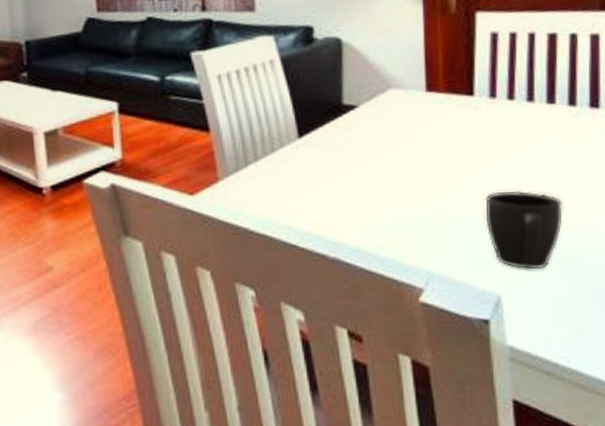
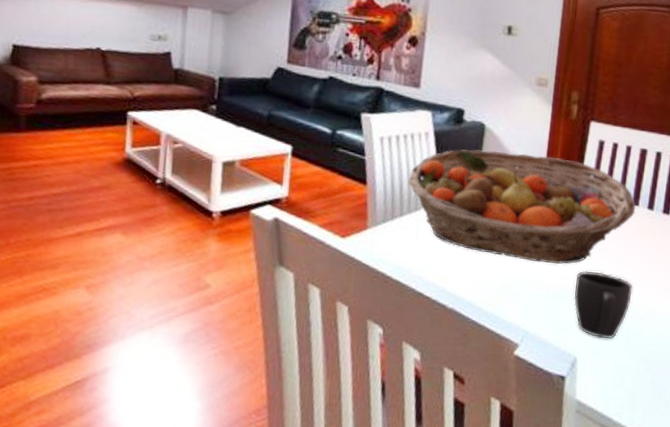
fruit basket: none [258,63,552,190] -> present [408,149,636,264]

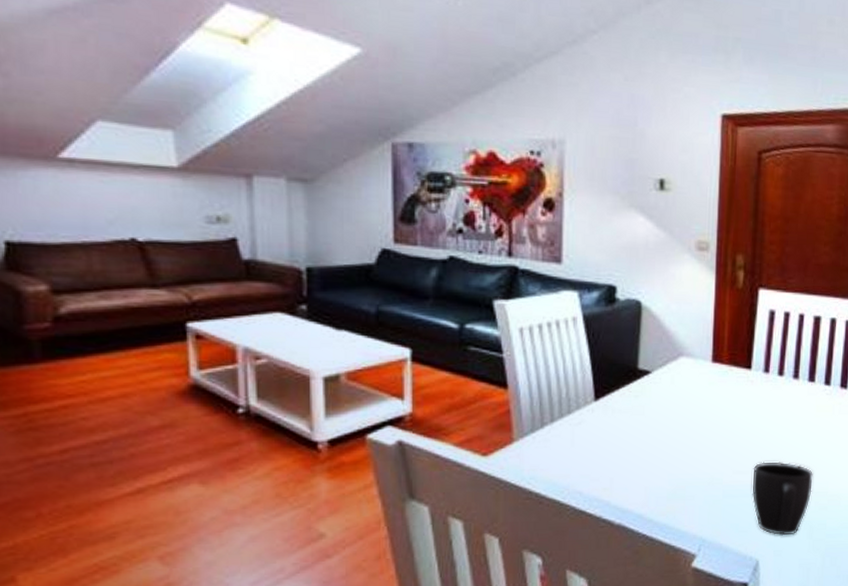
fruit basket: present [408,149,636,264] -> none [557,333,812,459]

